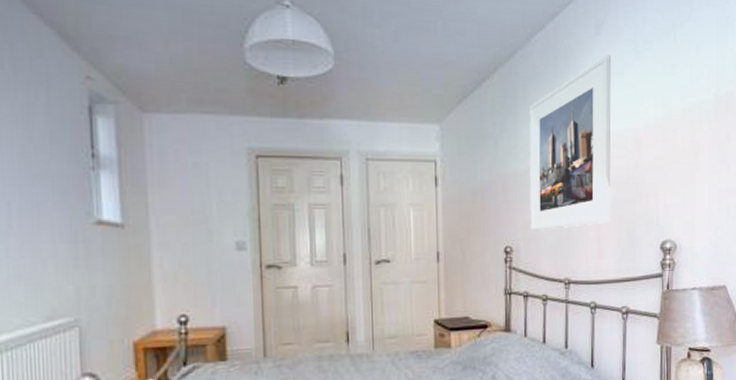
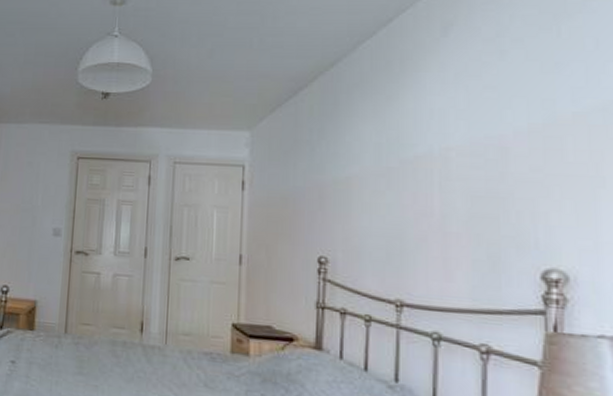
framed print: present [529,55,611,232] -> none [351,57,464,244]

